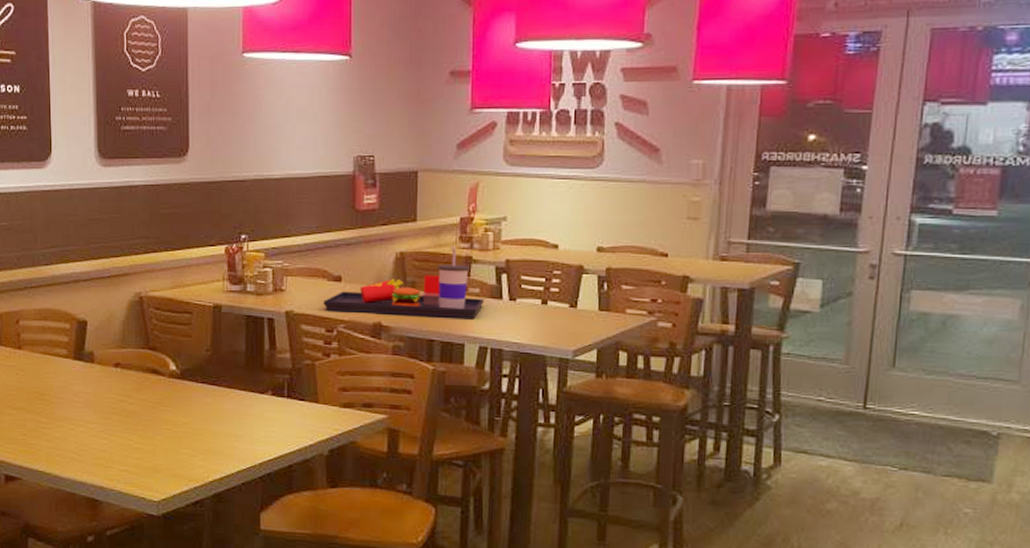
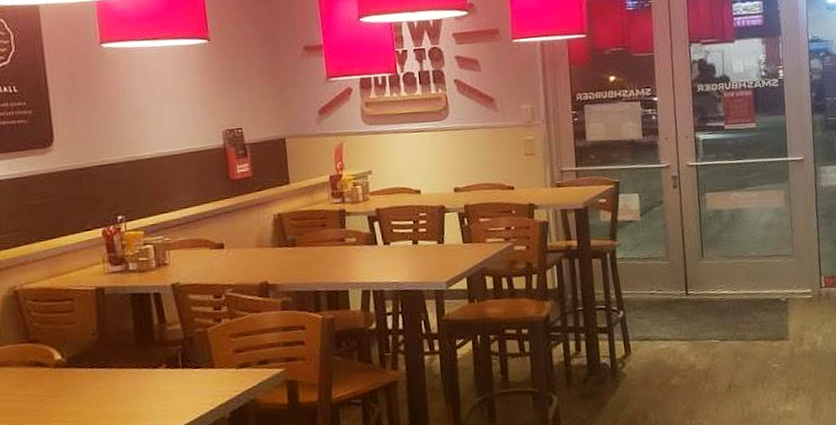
food tray: present [323,245,485,320] -> none [208,201,362,278]

